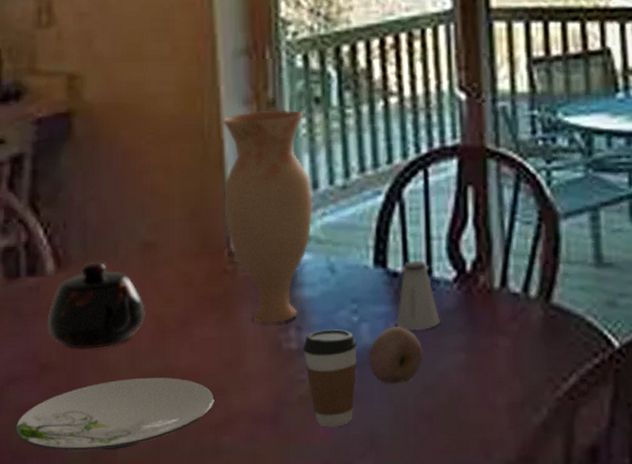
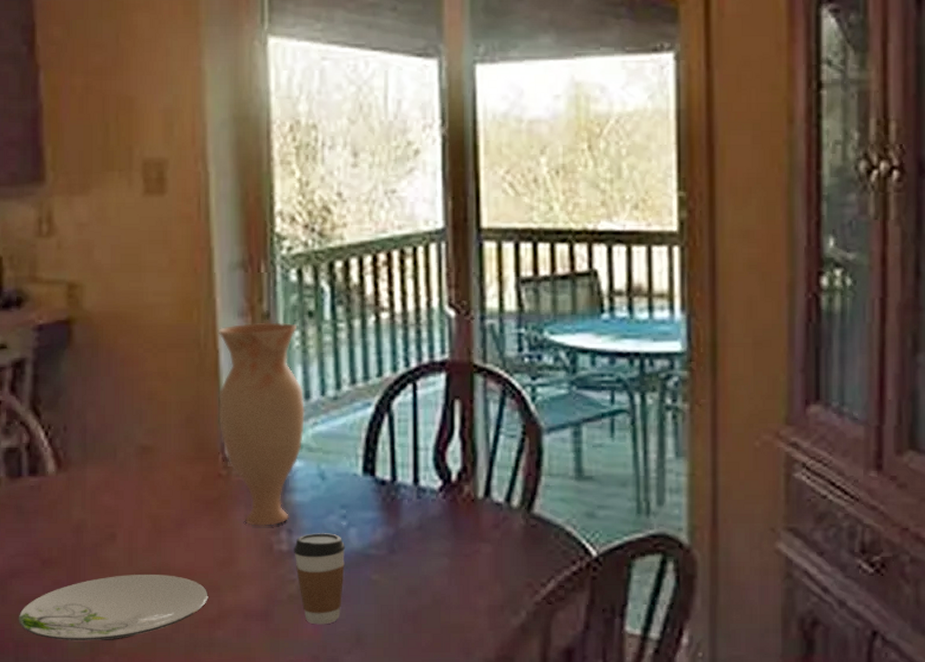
teapot: present [47,261,145,349] -> none [48,463,143,546]
fruit: present [369,326,423,384] -> none [357,532,409,585]
saltshaker: present [396,261,440,331] -> none [383,470,425,537]

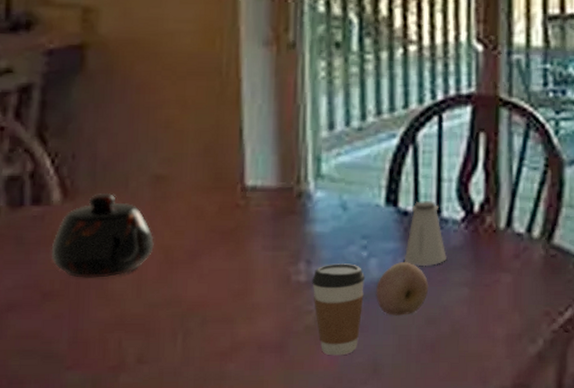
plate: present [18,575,208,641] -> none [13,307,221,377]
teapot: none [48,463,143,546] -> present [51,192,154,278]
vase: present [218,322,305,526] -> none [238,52,328,257]
fruit: none [357,532,409,585] -> present [376,262,429,316]
saltshaker: none [383,470,425,537] -> present [404,201,447,267]

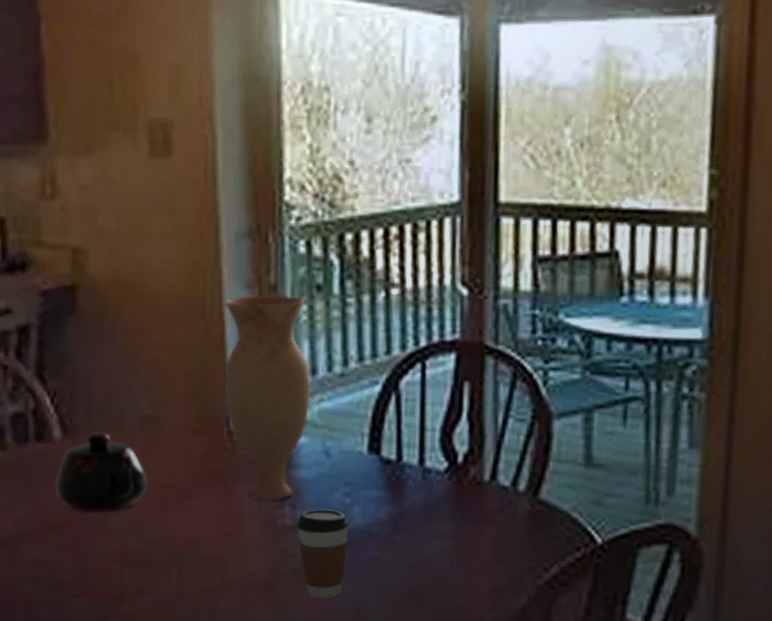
vase: none [238,52,328,257] -> present [224,295,311,500]
fruit: present [376,262,429,316] -> none [359,510,412,563]
saltshaker: present [404,201,447,267] -> none [387,450,430,516]

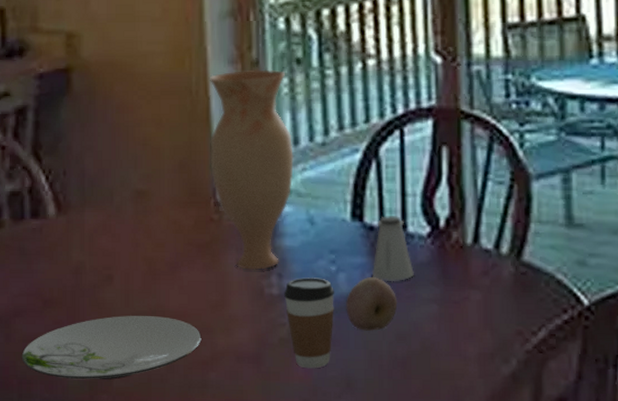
plate: none [27,542,212,605] -> present [21,316,202,380]
teapot: present [55,431,148,513] -> none [49,207,138,287]
fruit: none [359,510,412,563] -> present [346,277,398,331]
saltshaker: none [387,450,430,516] -> present [371,216,414,282]

